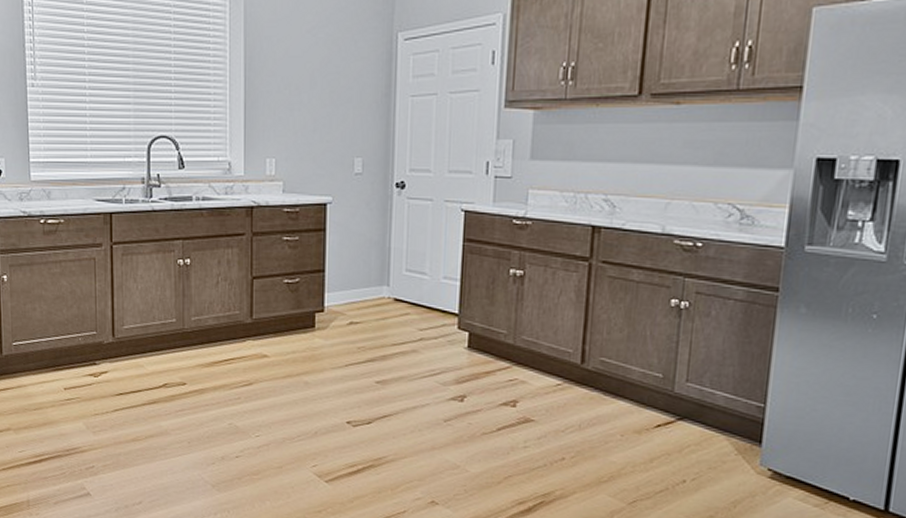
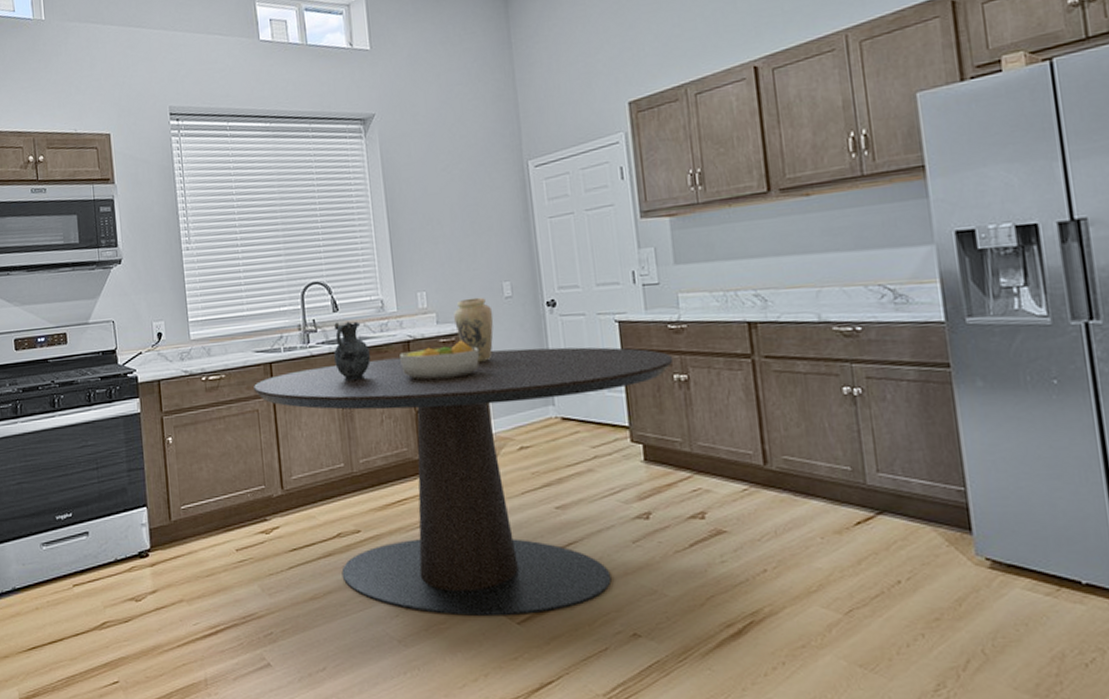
dining table: none [92,221,513,475] -> present [254,347,674,616]
pitcher: none [176,179,213,241] -> present [334,320,371,382]
fruit bowl: none [242,211,322,249] -> present [400,340,480,380]
vase: none [301,170,341,236] -> present [454,297,494,362]

